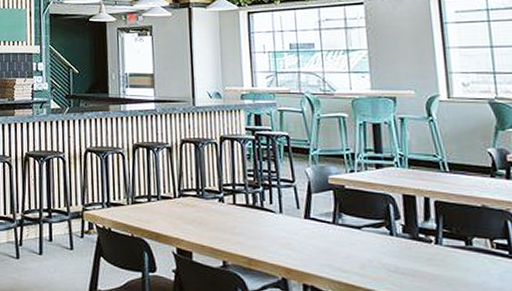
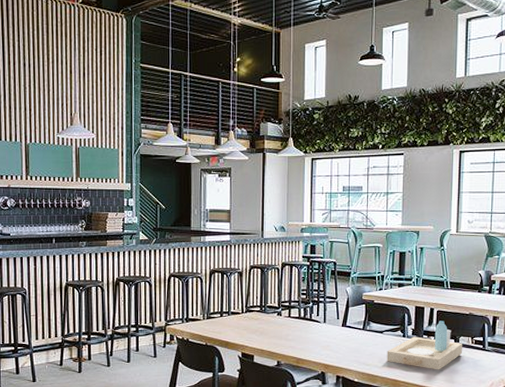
serving tray: none [369,215,479,284] -> present [386,321,462,370]

